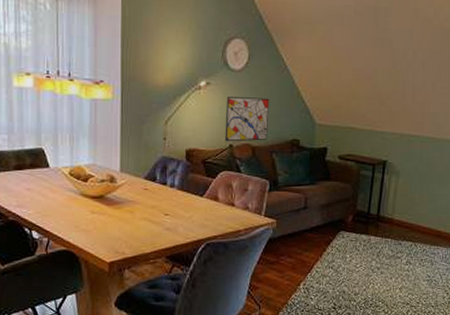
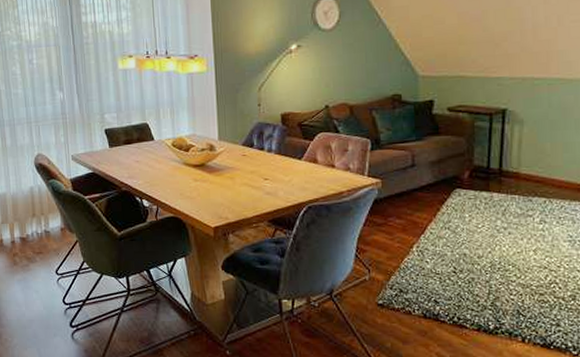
wall art: present [224,97,270,142] -> none [319,54,366,103]

